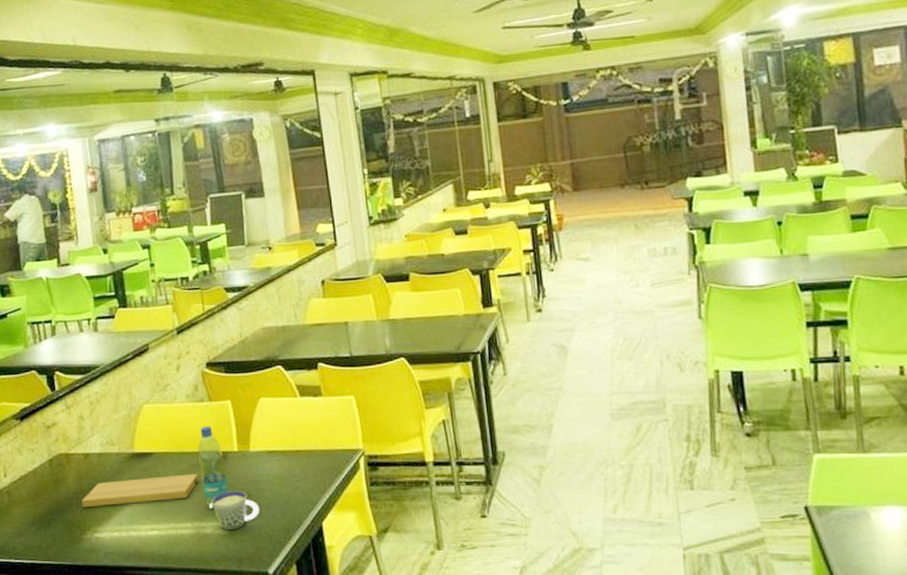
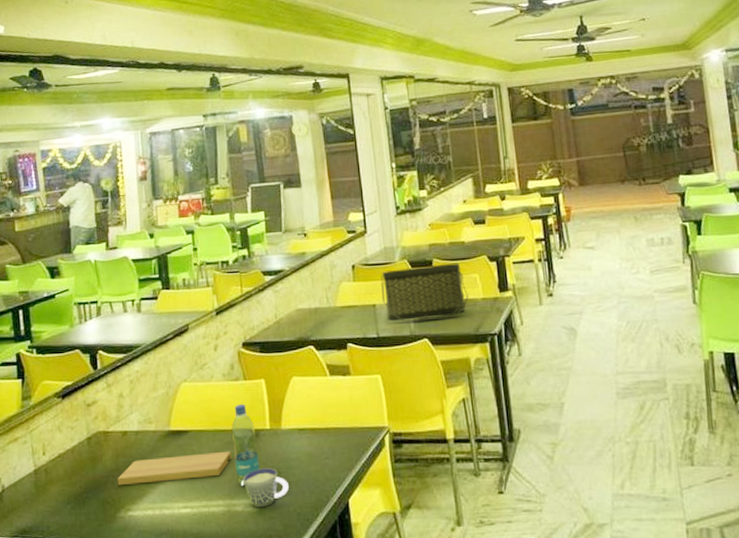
handbag: none [352,276,449,340] -> present [380,262,469,322]

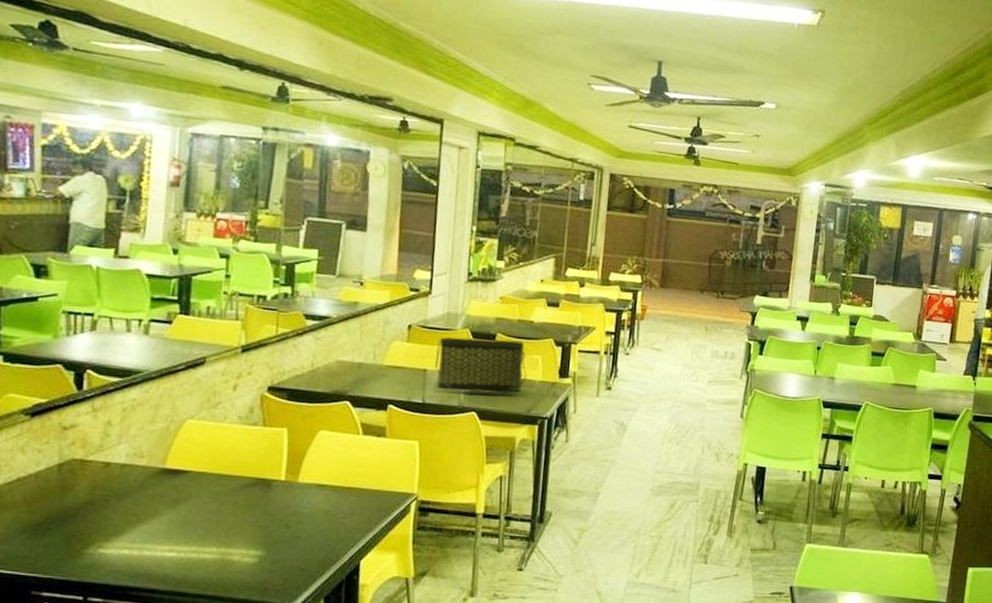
tray: present [117,451,232,486] -> none [90,495,235,523]
bottle: present [231,403,260,486] -> none [237,450,268,535]
cup: present [243,468,289,508] -> none [244,519,296,560]

